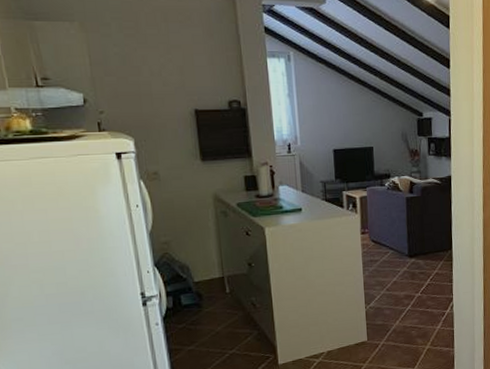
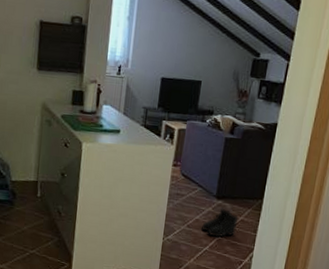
boots: none [400,265,434,295] -> present [200,208,239,238]

